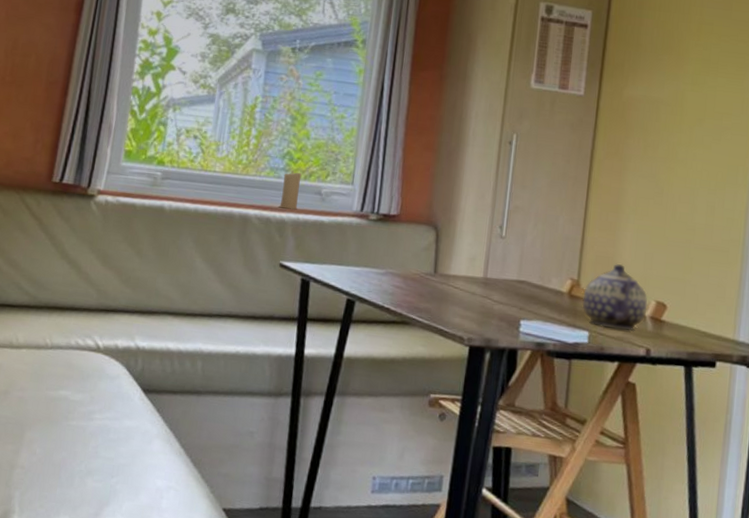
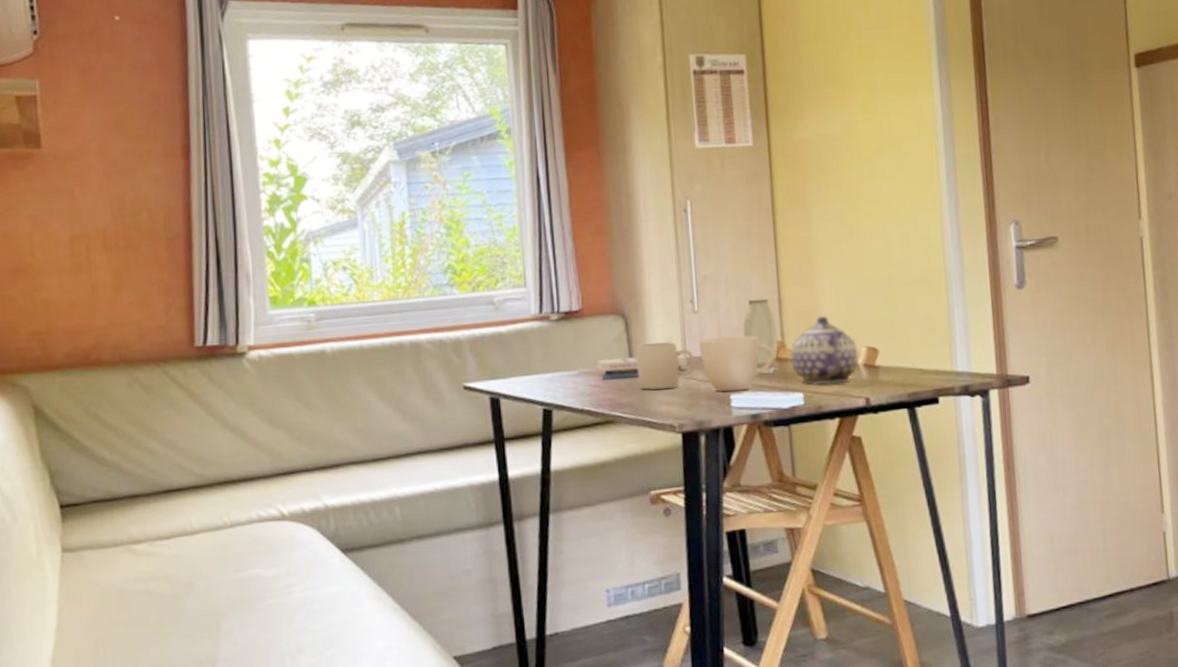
candle: present [278,170,302,210] -> none [449,284,471,328]
books: none [403,263,488,289] -> present [596,355,688,381]
mug: none [439,257,494,303] -> present [636,341,695,391]
cup: none [499,263,569,319] -> present [699,336,775,392]
vase: none [543,236,576,309] -> present [743,299,778,375]

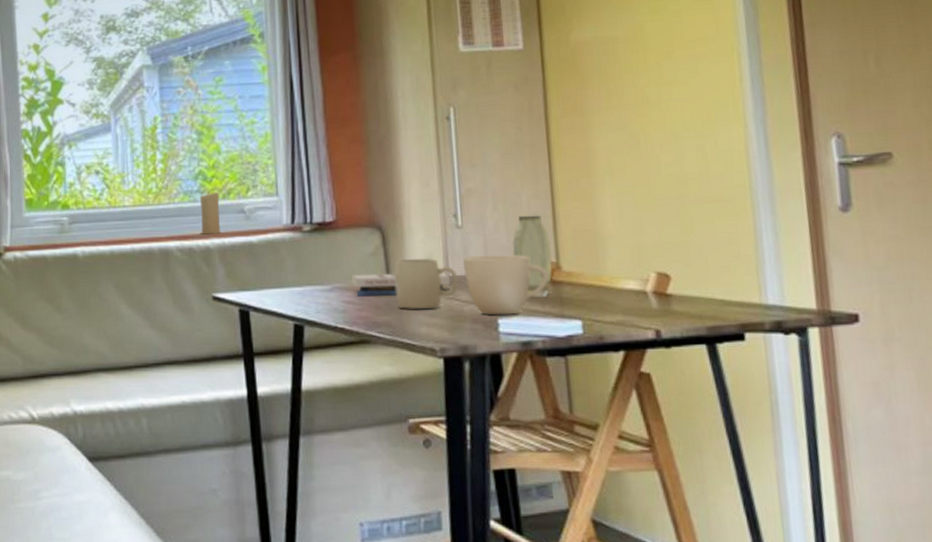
candle: none [449,284,471,328] -> present [199,191,221,236]
teapot: present [790,316,859,385] -> none [566,236,648,312]

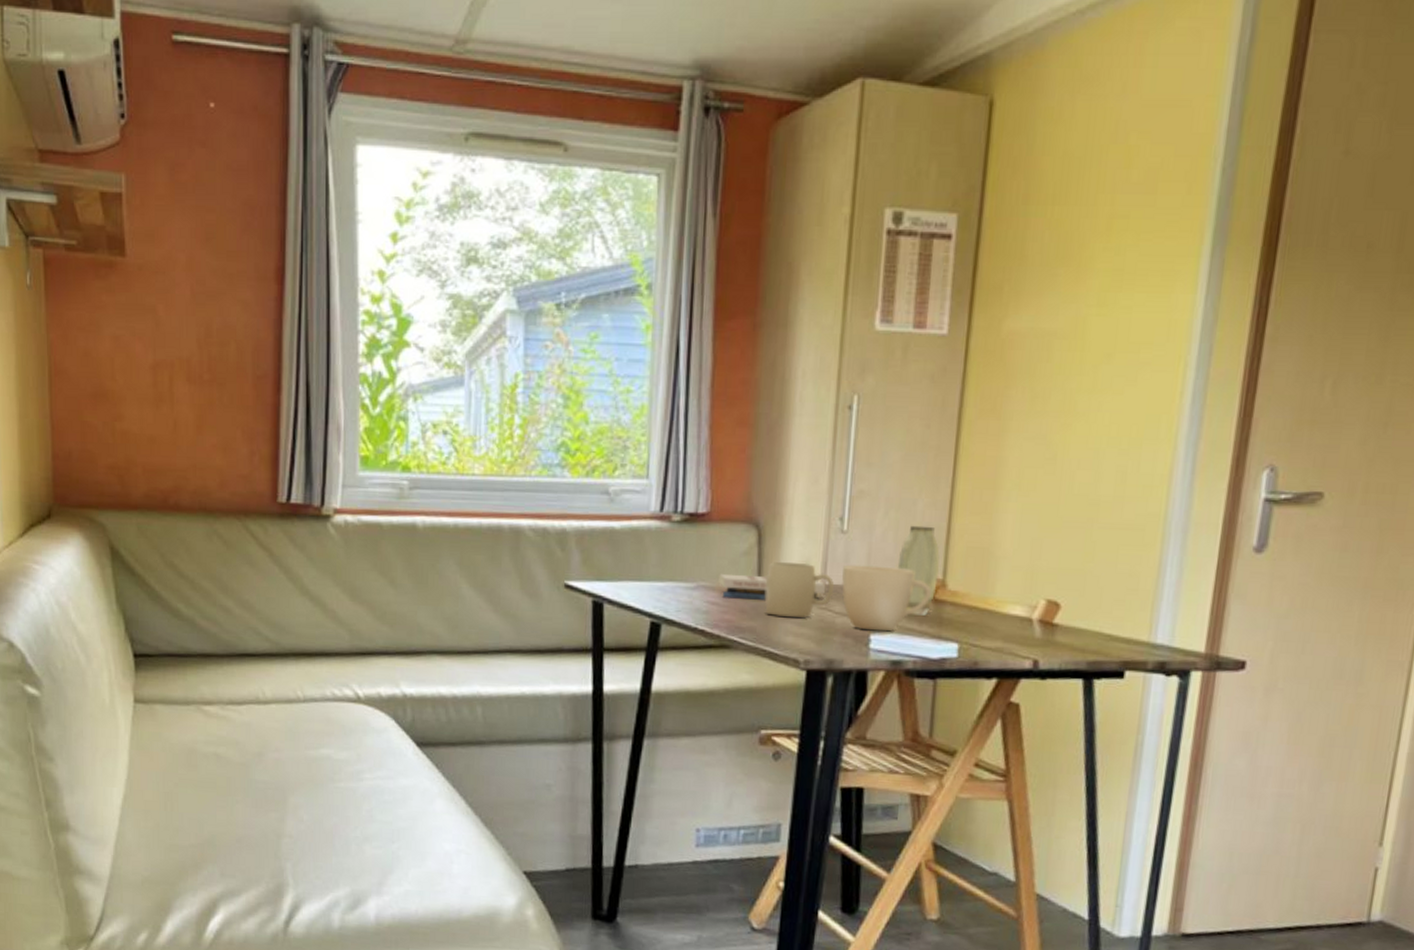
candle: present [199,191,221,236] -> none [556,466,582,517]

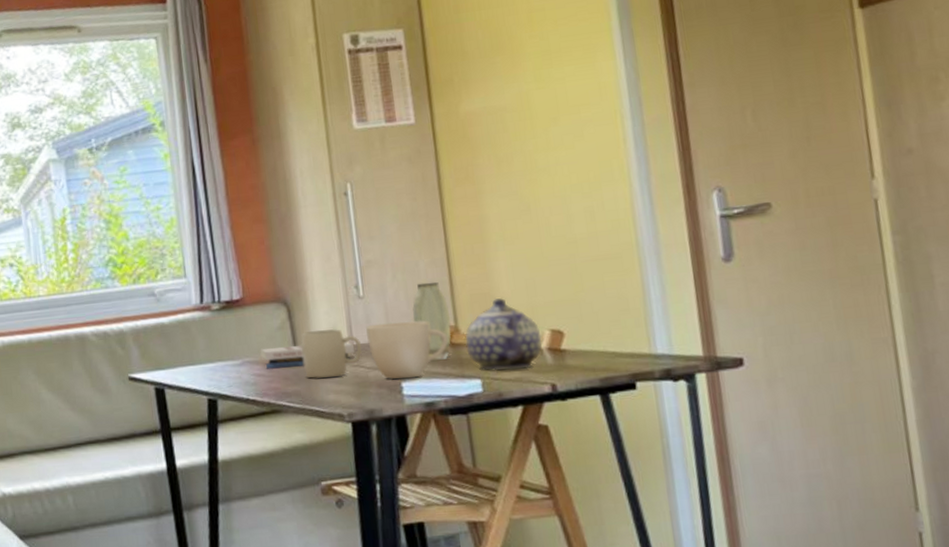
teapot: none [949,556,1036,639] -> present [465,298,543,371]

